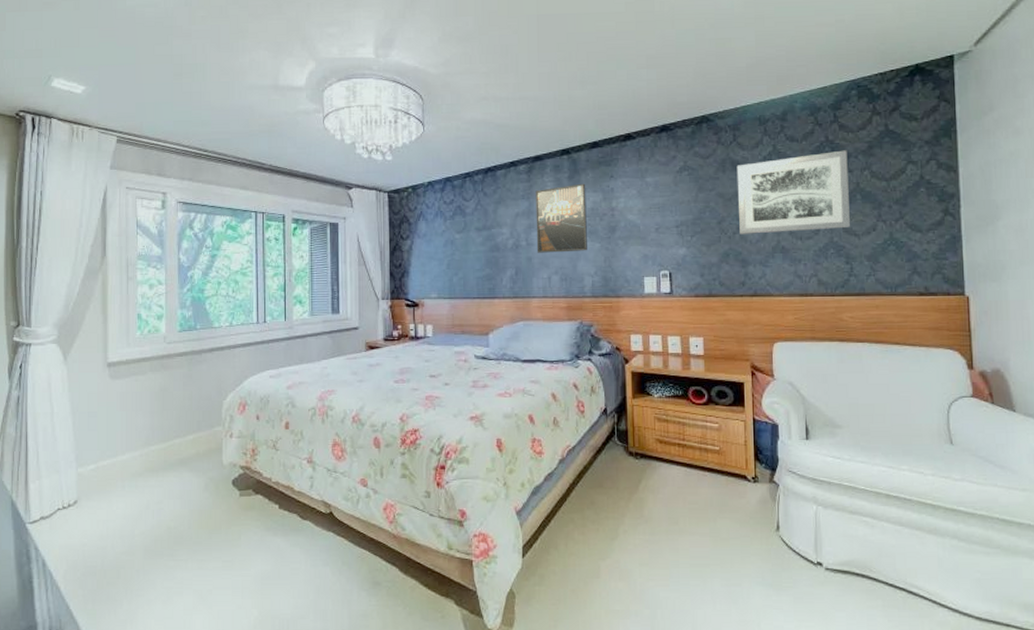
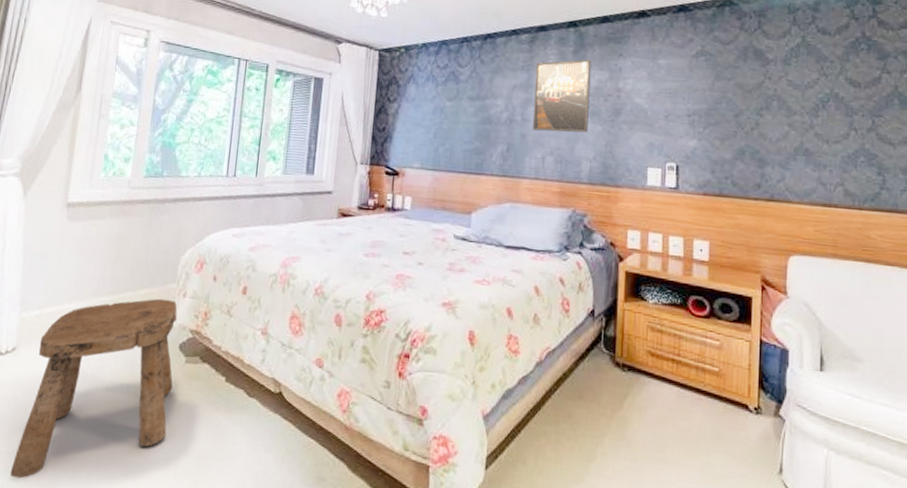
stool: none [88,441,231,617] -> present [10,298,178,479]
wall art: present [736,150,850,234] -> none [758,48,886,135]

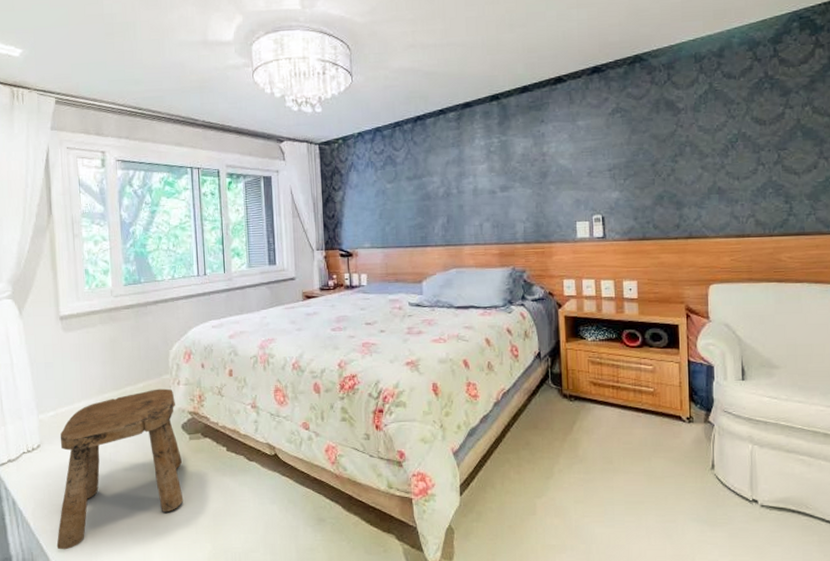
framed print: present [532,59,592,133] -> none [465,129,519,201]

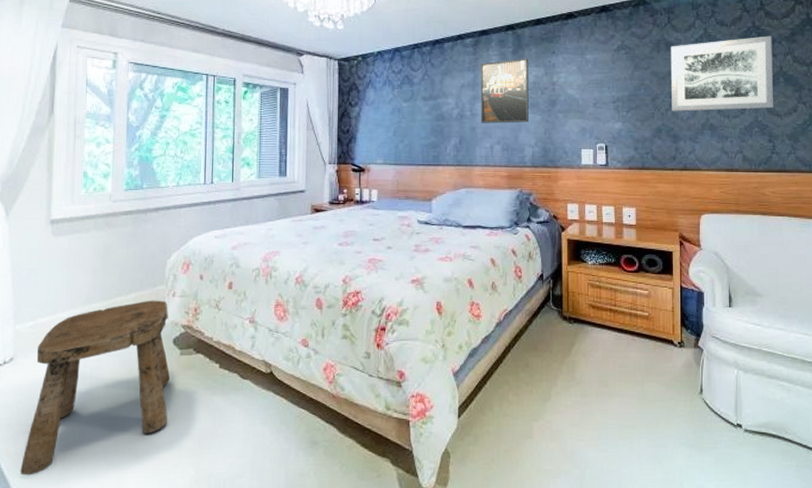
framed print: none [465,129,519,201] -> present [480,58,529,123]
wall art: none [671,85,790,176] -> present [670,36,773,111]

